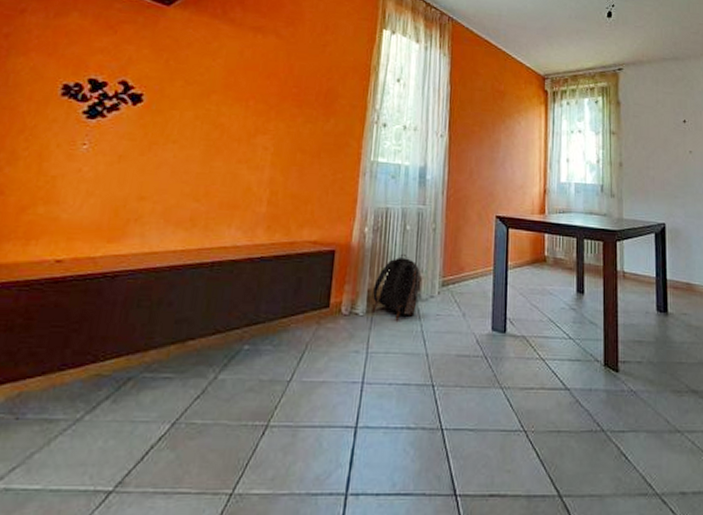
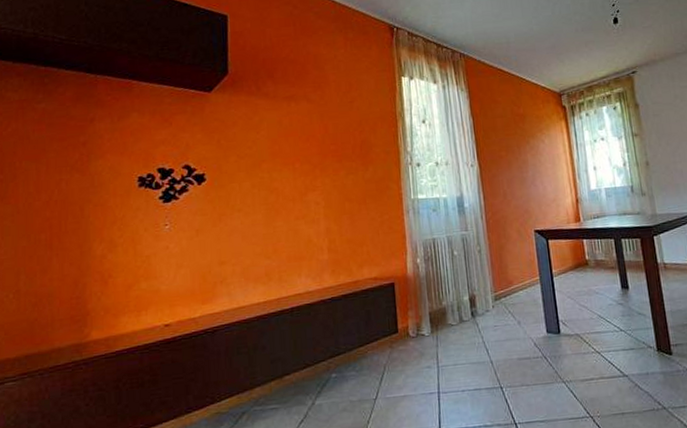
backpack: present [372,253,420,321] -> none [434,276,475,336]

